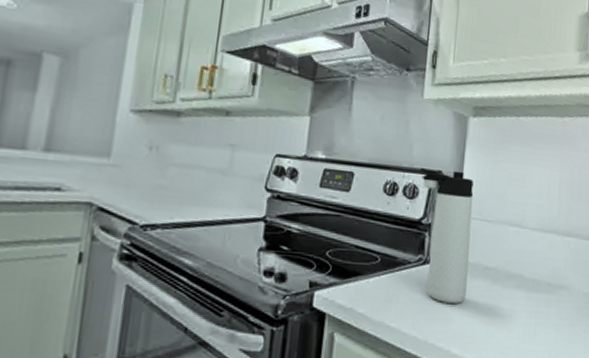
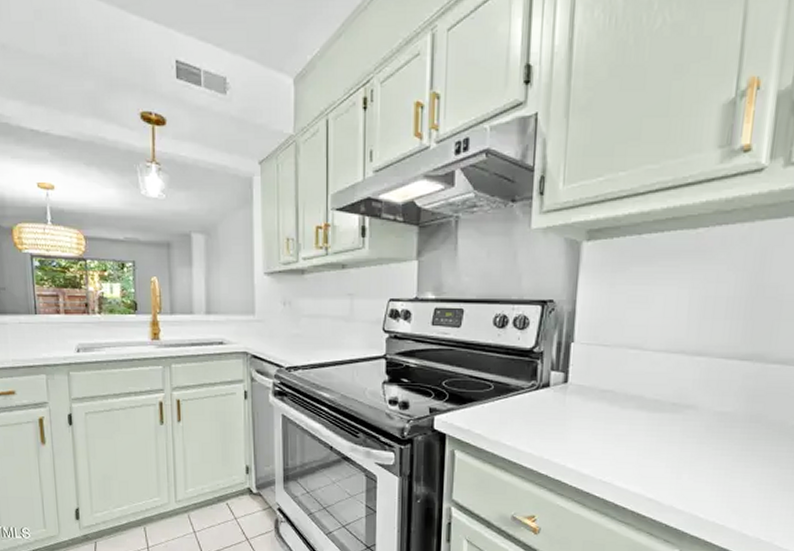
thermos bottle: present [419,167,474,303] -> none [529,298,589,424]

